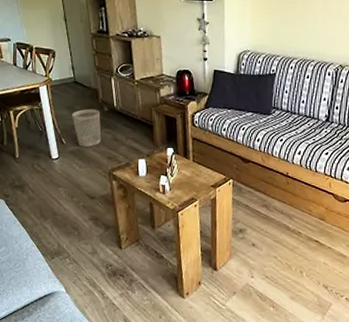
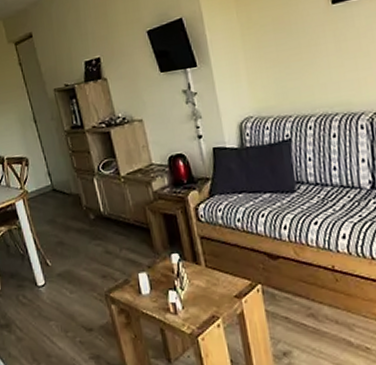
wastebasket: present [71,108,101,147] -> none [53,218,91,267]

